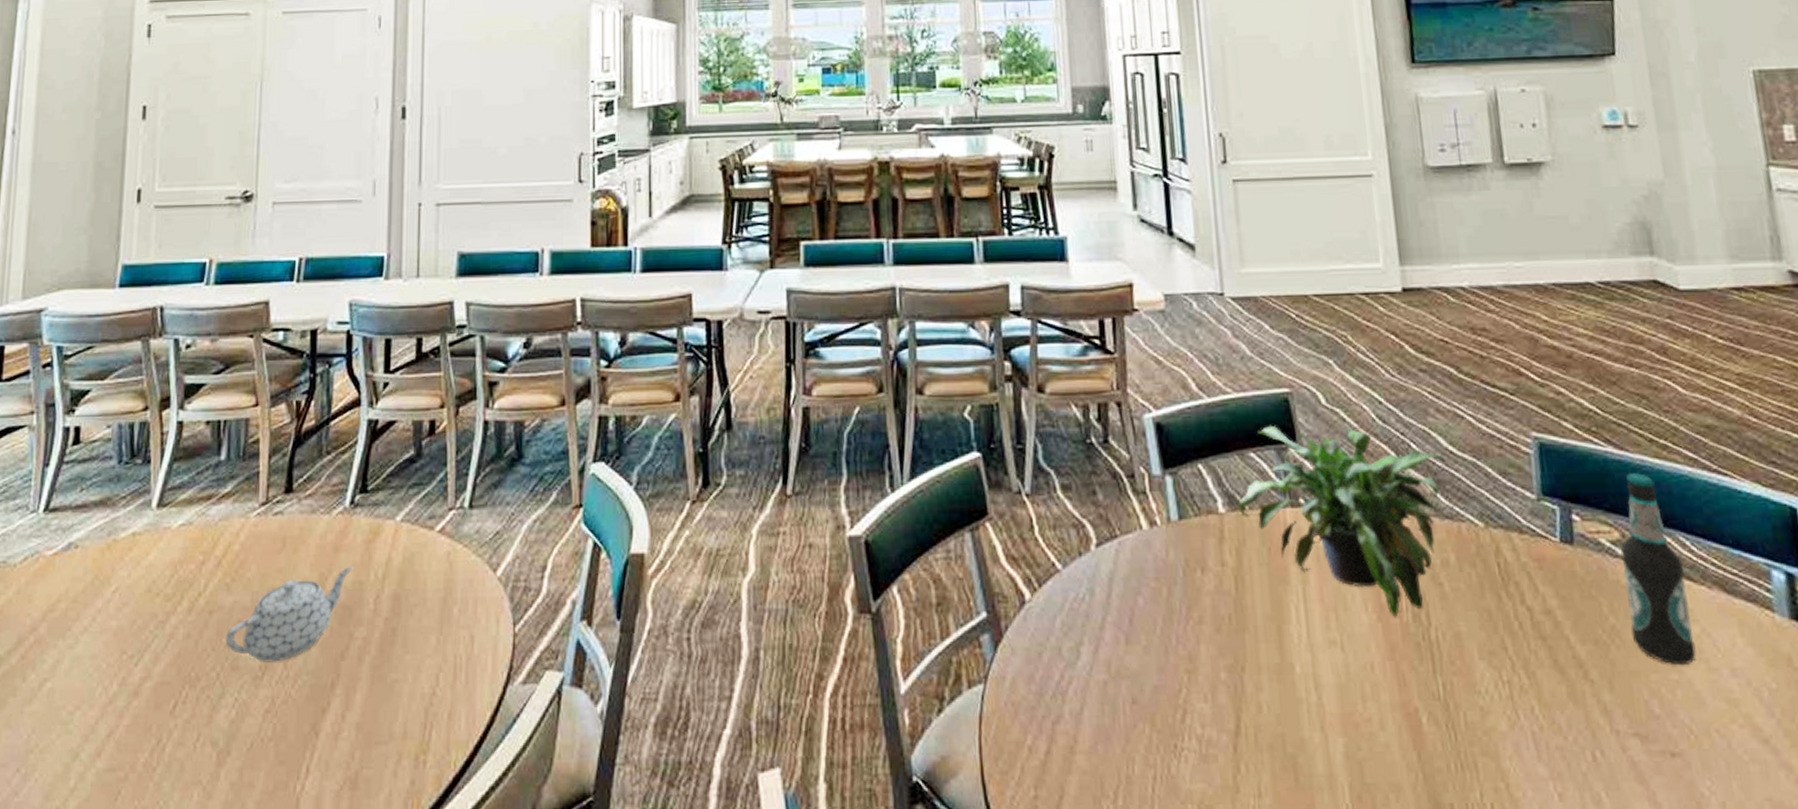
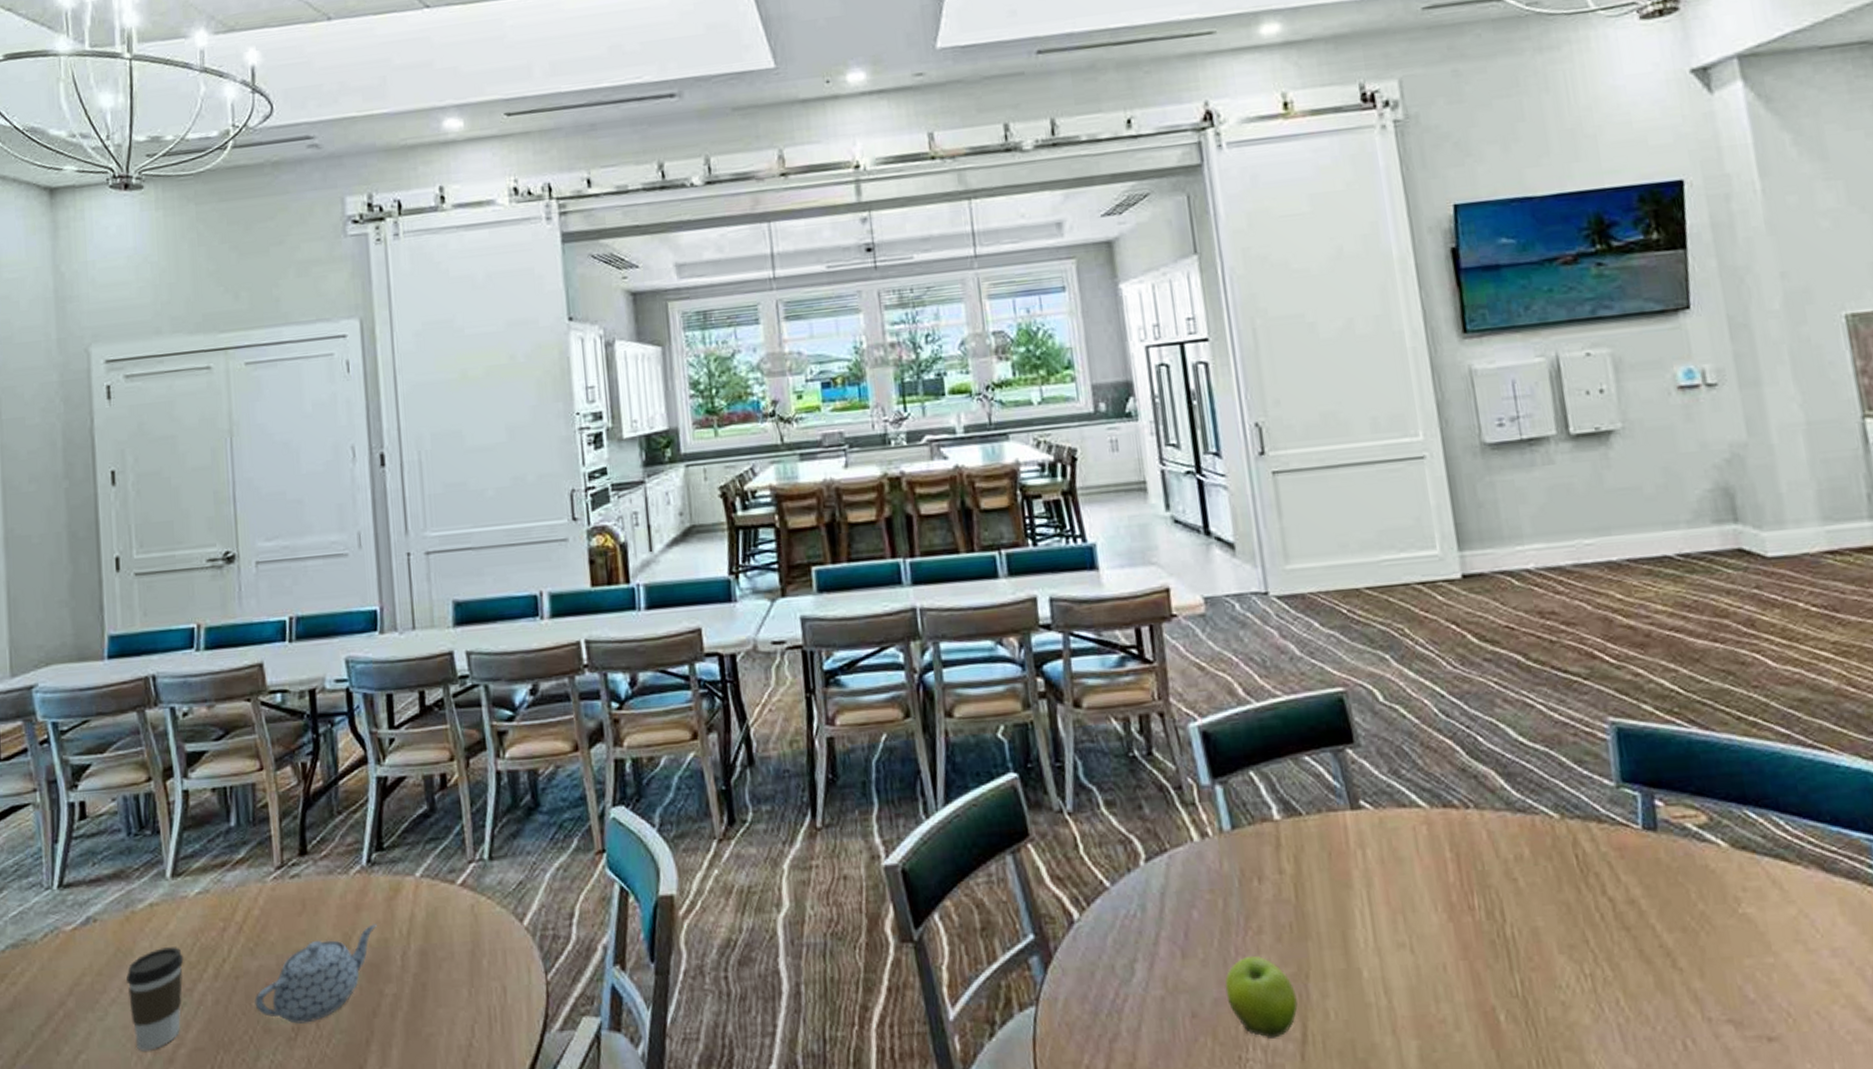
coffee cup: none [100,578,160,682] -> present [126,947,184,1051]
fruit: none [1165,645,1233,728] -> present [1225,955,1298,1039]
potted plant: present [1238,425,1449,618] -> none [1294,724,1520,917]
bottle: present [1620,473,1697,666] -> none [1708,753,1793,949]

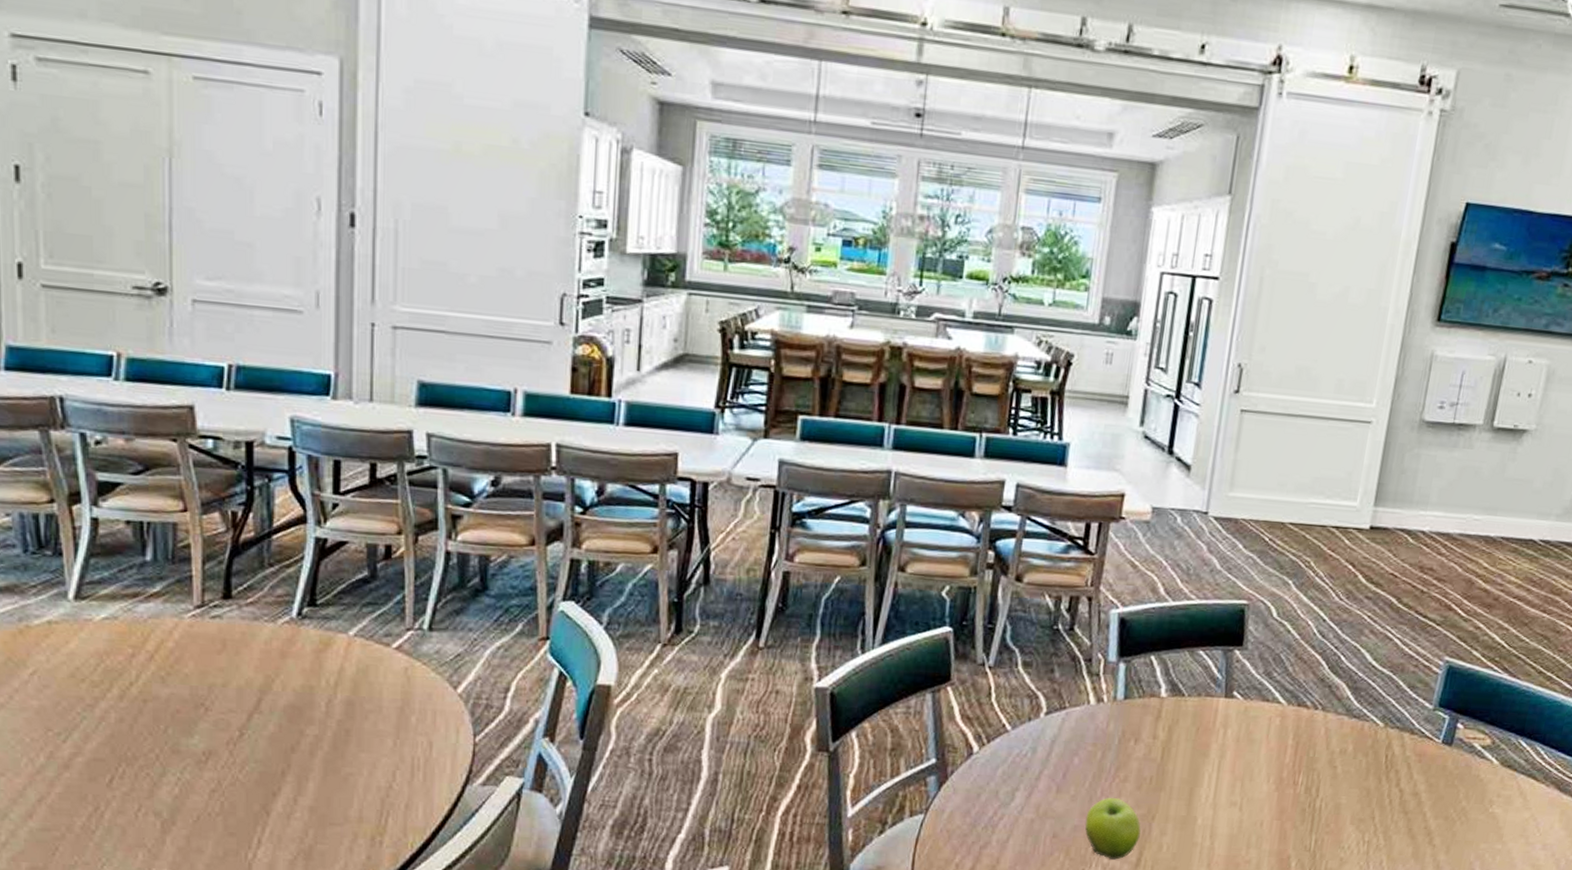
coffee cup: present [126,947,184,1051] -> none [18,664,85,755]
teapot: present [254,924,377,1024] -> none [163,671,303,750]

